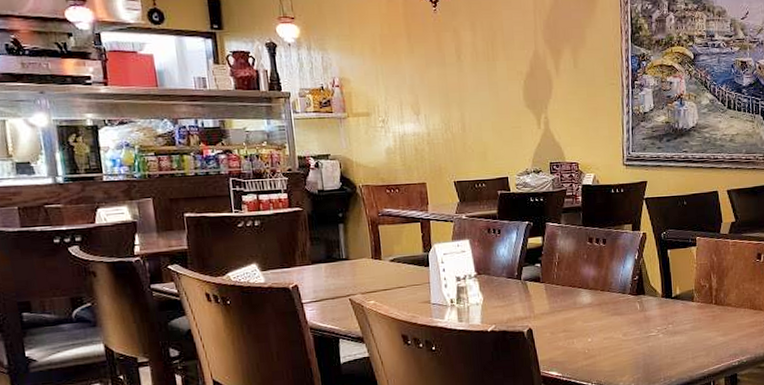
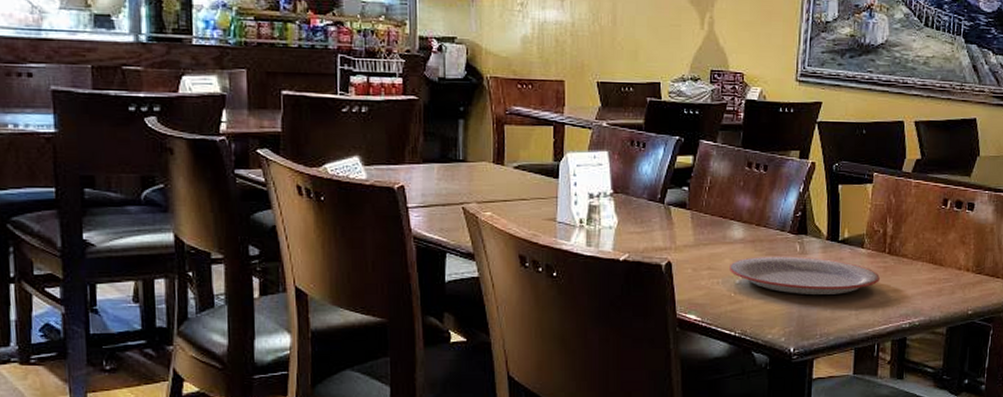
plate: none [582,313,710,346] -> present [730,256,880,296]

